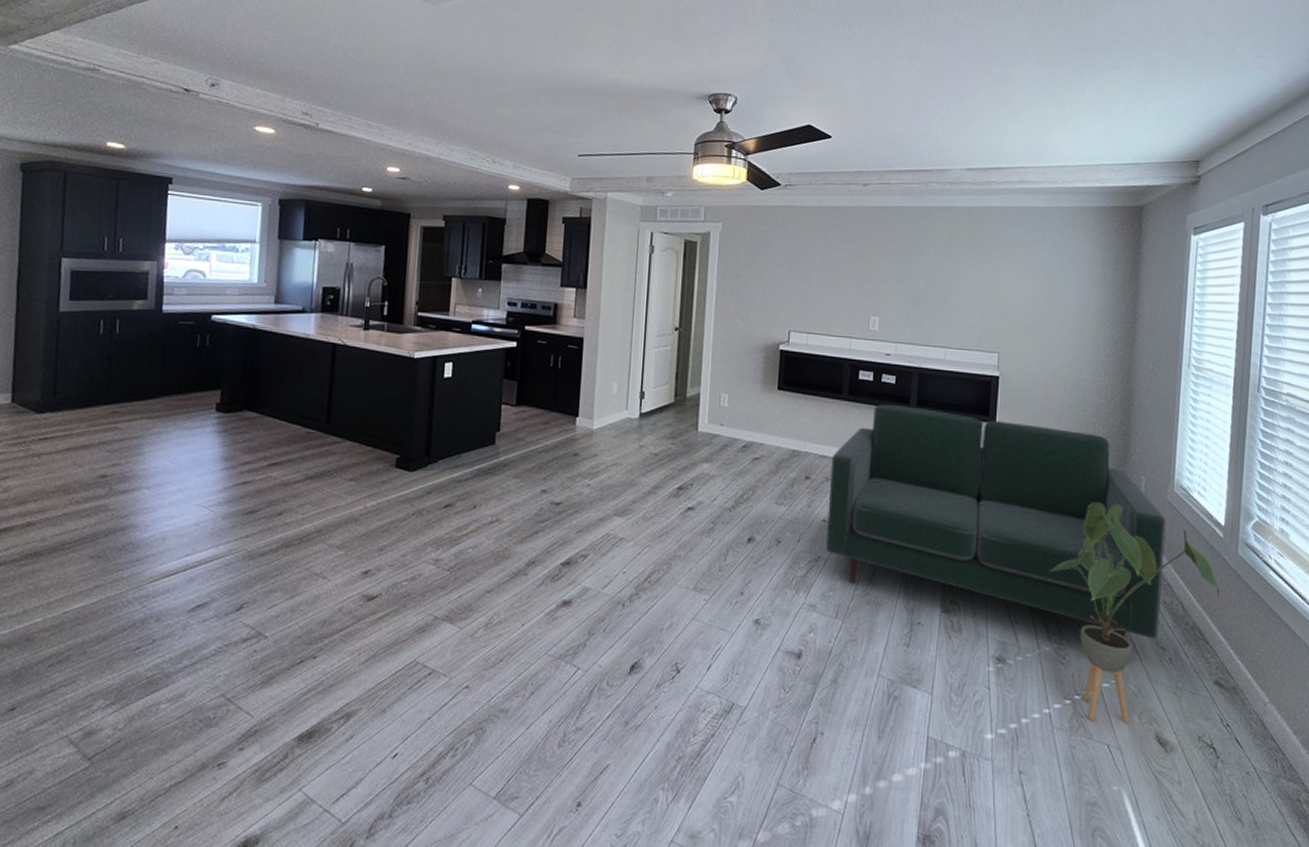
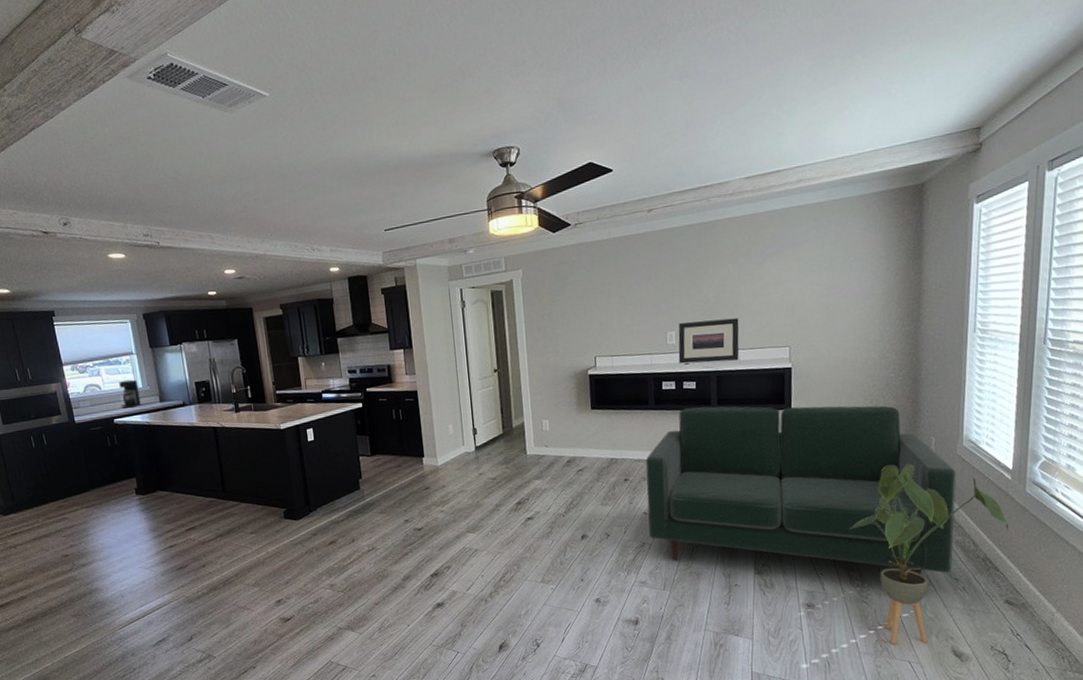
coffee maker: none [225,271,253,305] -> present [119,379,141,409]
picture frame: none [880,309,948,360] -> present [678,318,740,364]

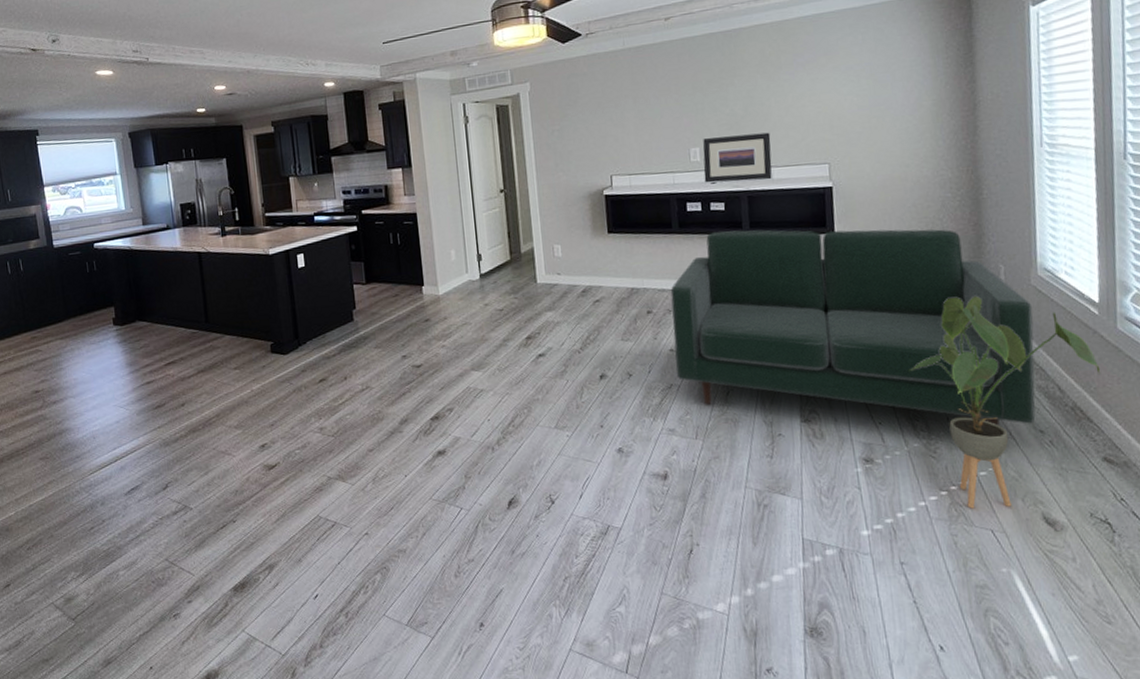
coffee maker: present [119,379,141,409] -> none [101,201,123,232]

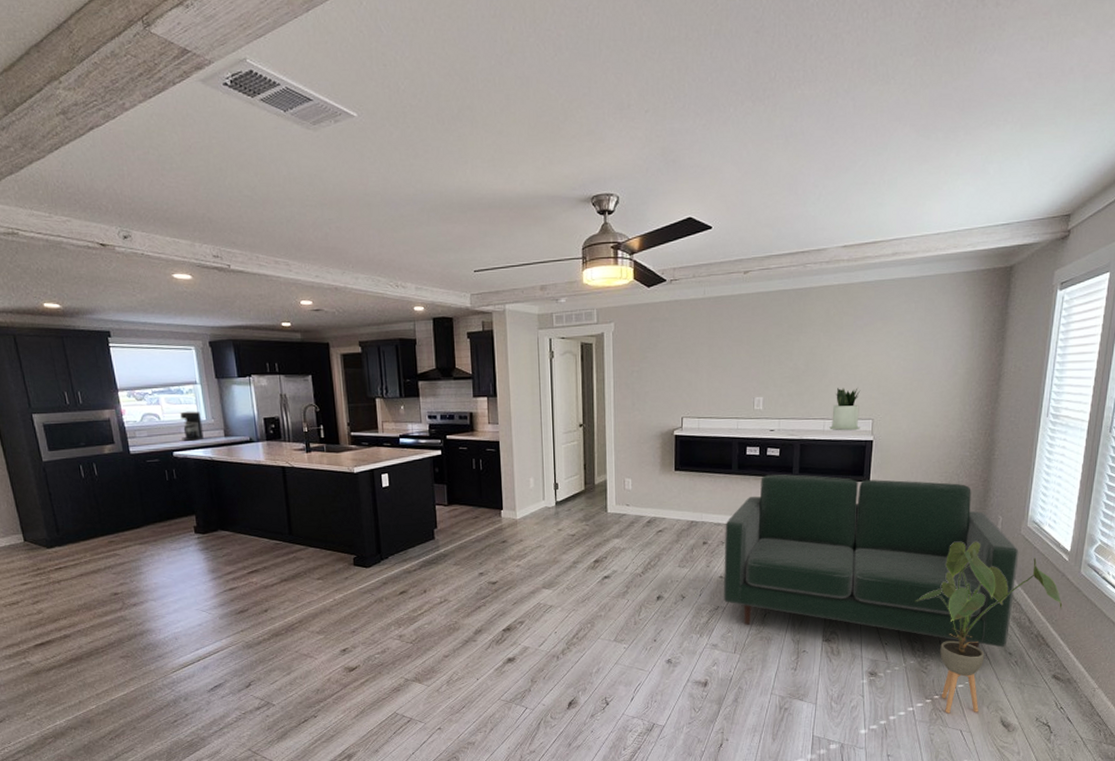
coffee maker: none [101,201,123,232] -> present [180,411,204,441]
picture frame: present [702,132,772,183] -> none [764,387,826,431]
planter: none [779,130,816,179] -> present [829,387,861,431]

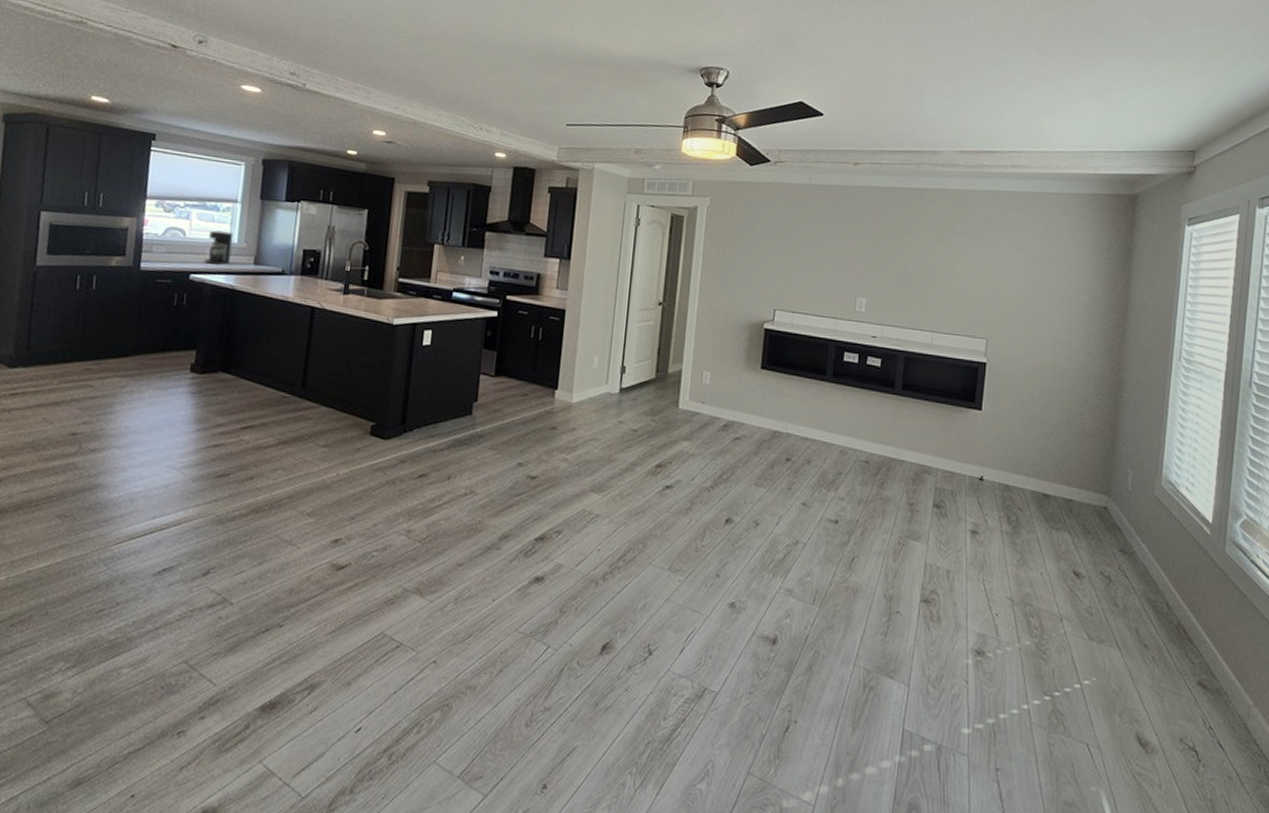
sofa: present [723,474,1019,649] -> none [804,387,1153,637]
planter: present [829,387,861,431] -> none [938,299,975,349]
house plant: present [916,541,1063,714] -> none [1033,494,1206,721]

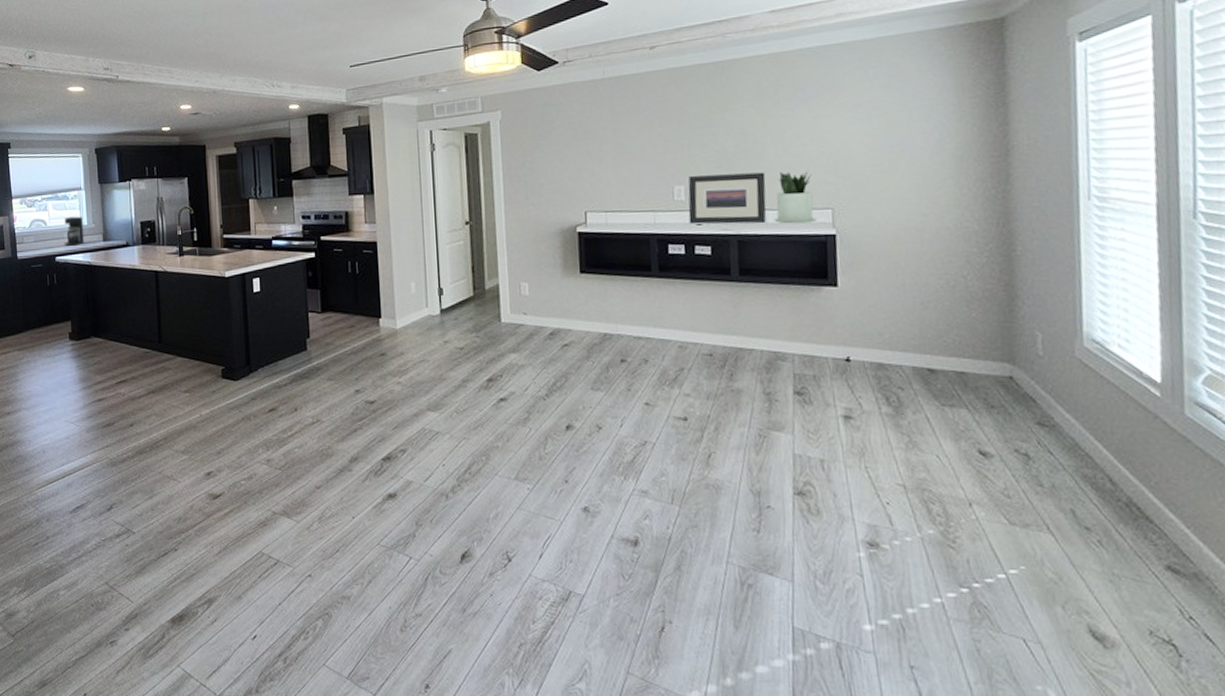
picture frame: none [866,290,936,344] -> present [688,172,767,224]
planter: none [938,299,975,349] -> present [774,171,817,224]

